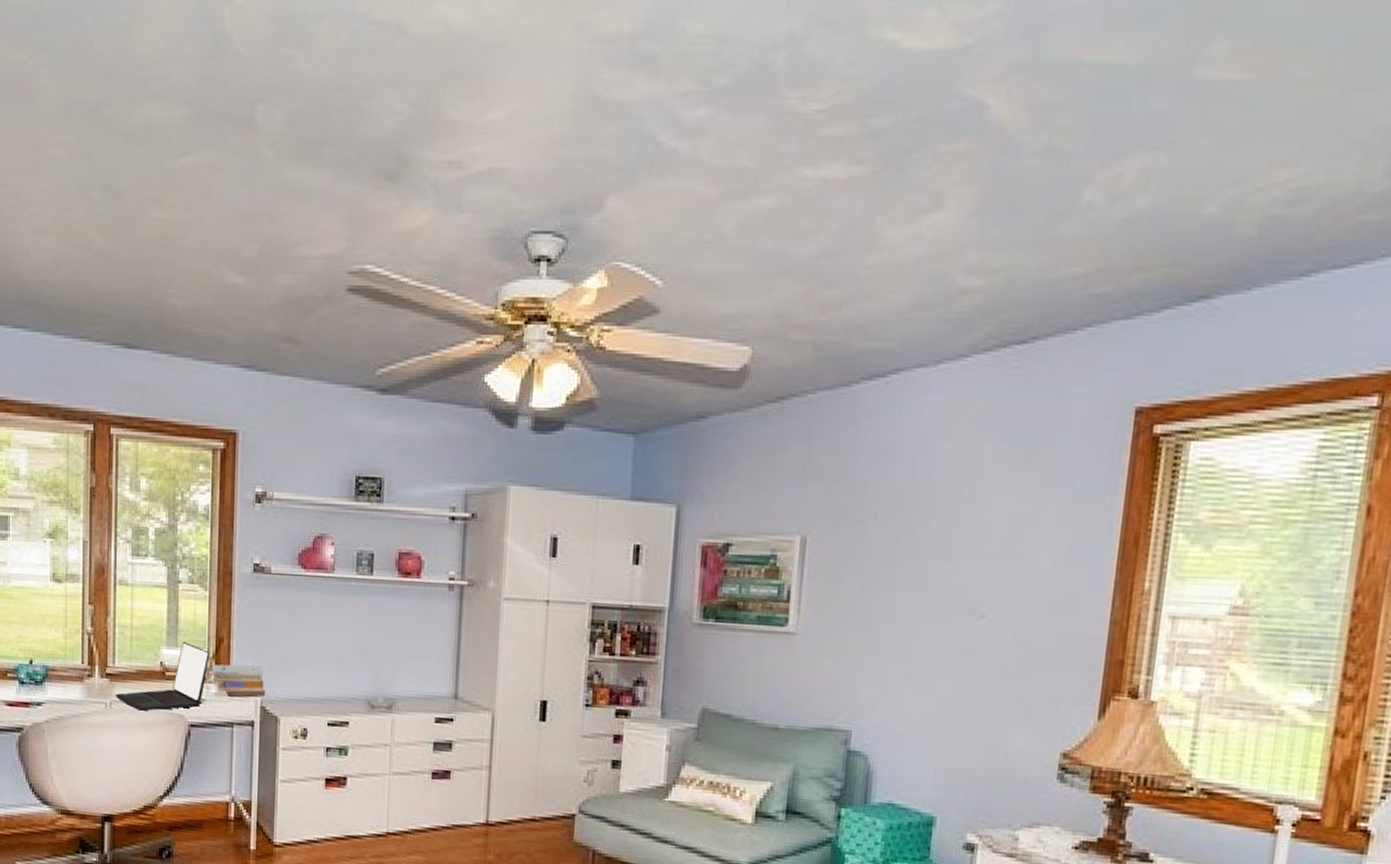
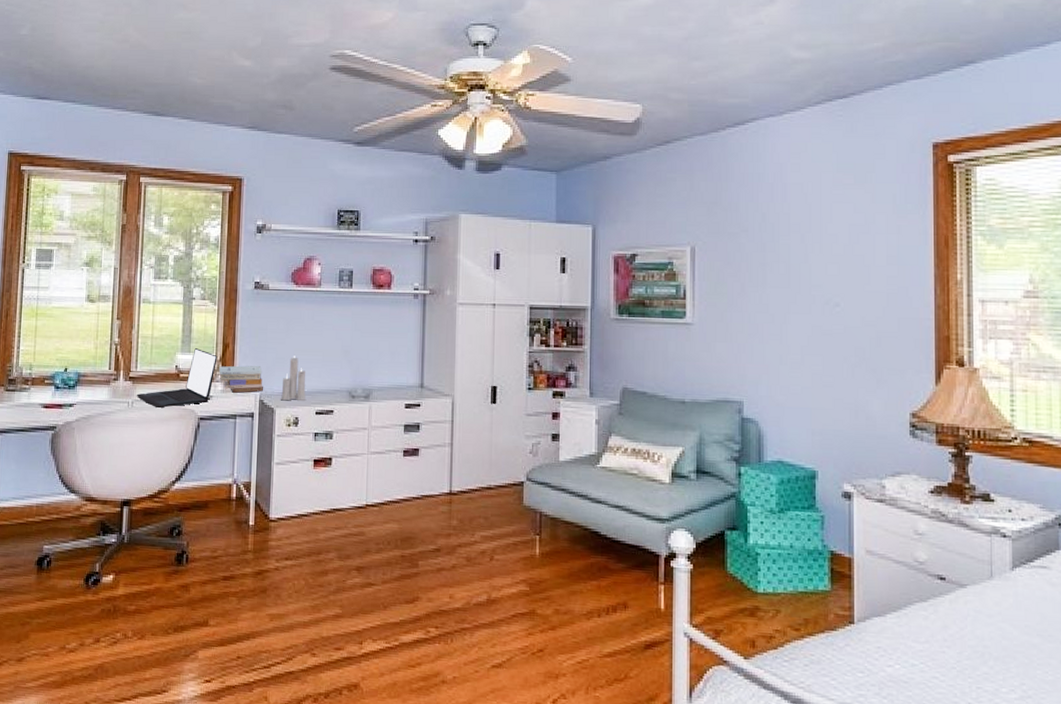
candle: none [286,655,316,709] -> present [281,355,306,401]

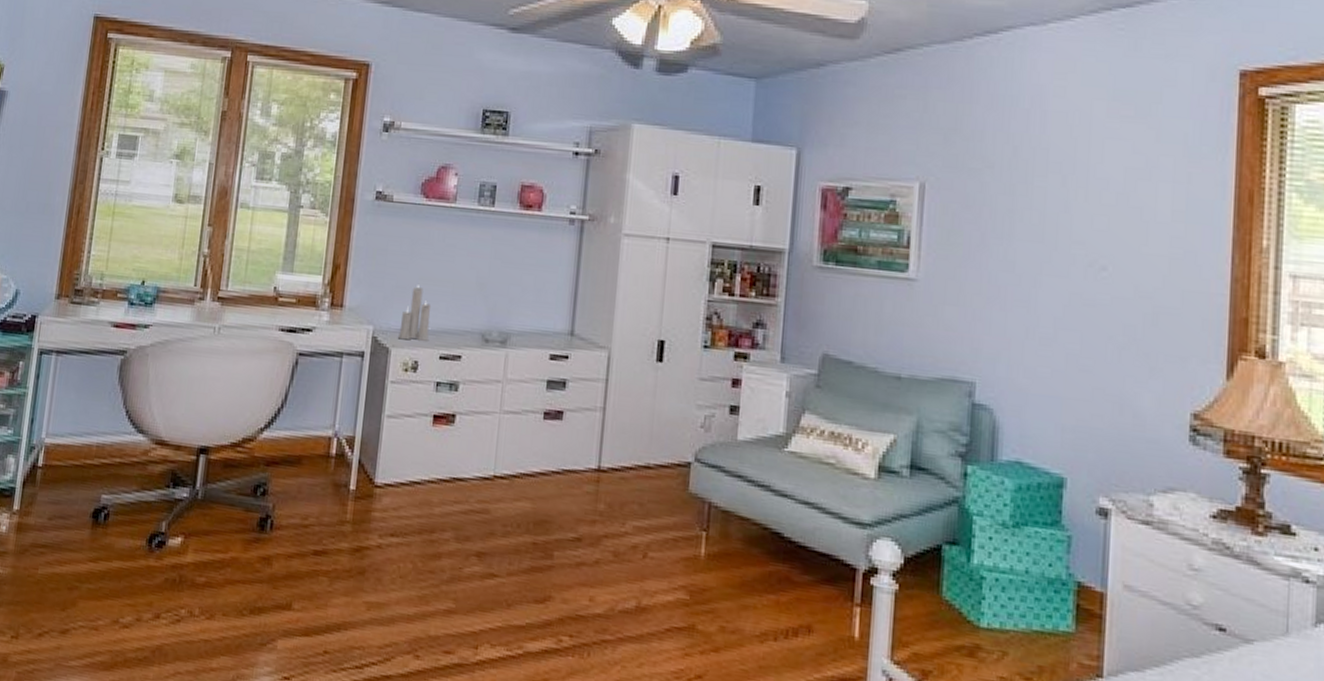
laptop: present [136,348,218,409] -> none [224,267,325,339]
books: present [219,365,264,393] -> none [325,291,379,327]

